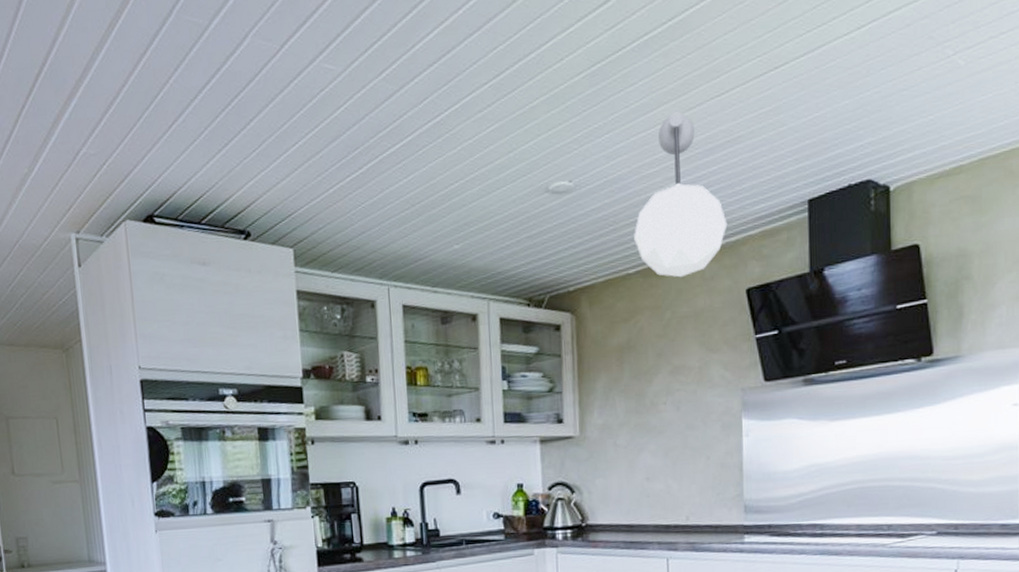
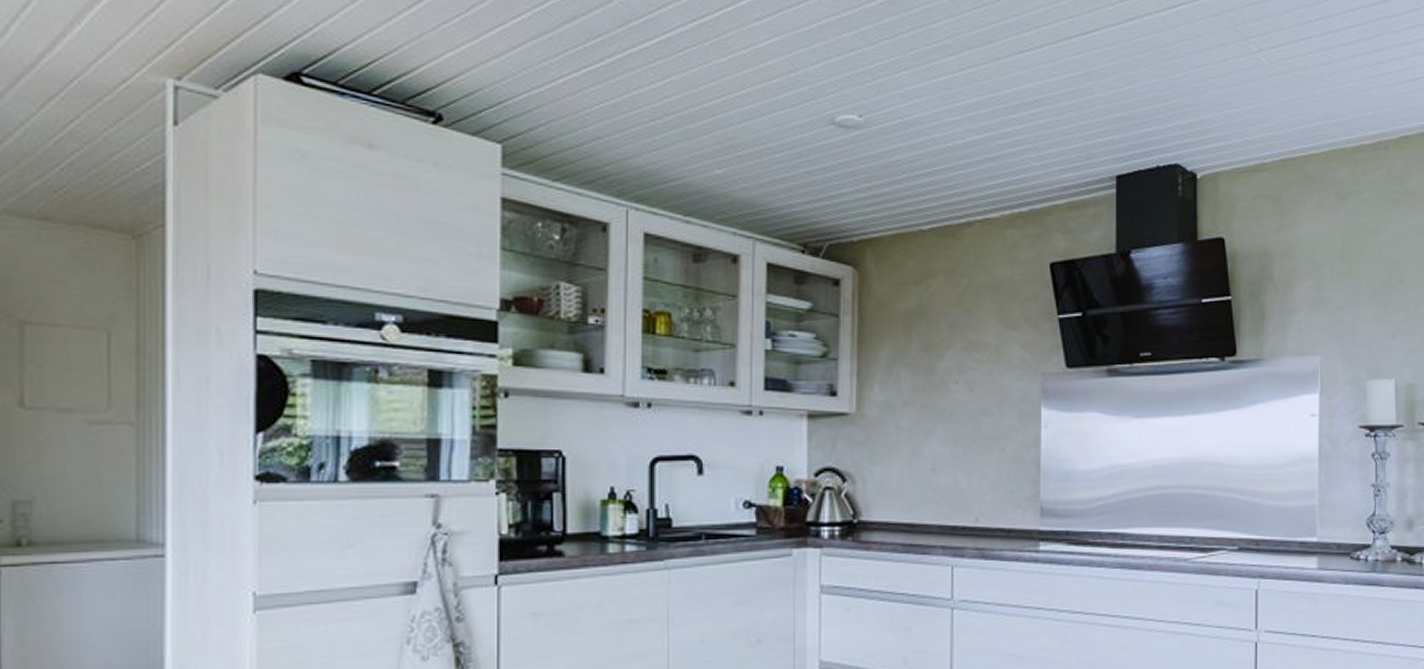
pendant lamp: present [634,111,728,278] -> none [930,59,1032,242]

